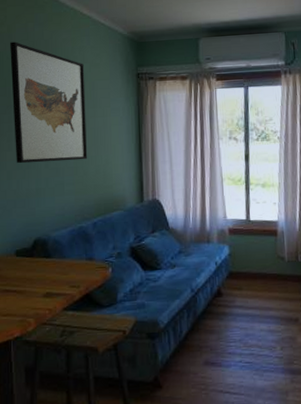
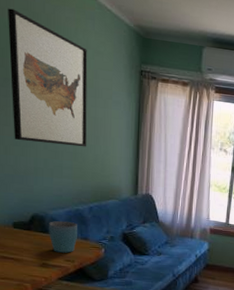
mug: none [52,241,82,278] -> present [49,220,77,253]

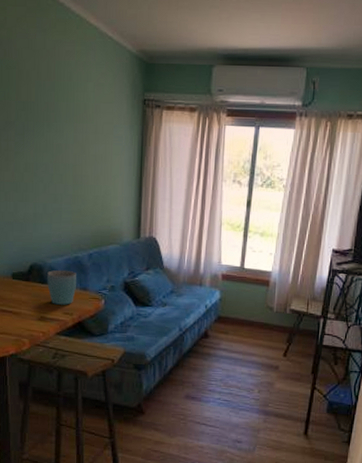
wall art: present [8,8,88,147] -> none [10,49,88,189]

